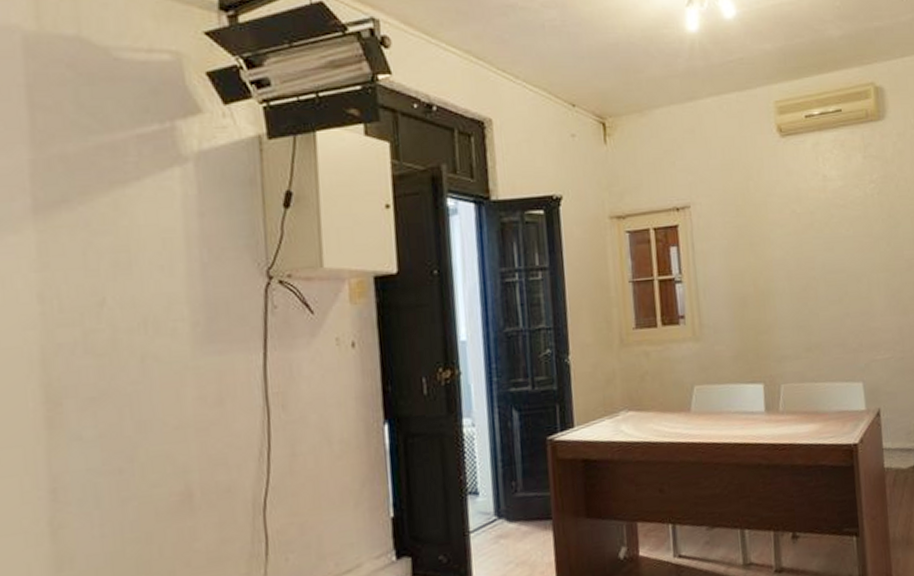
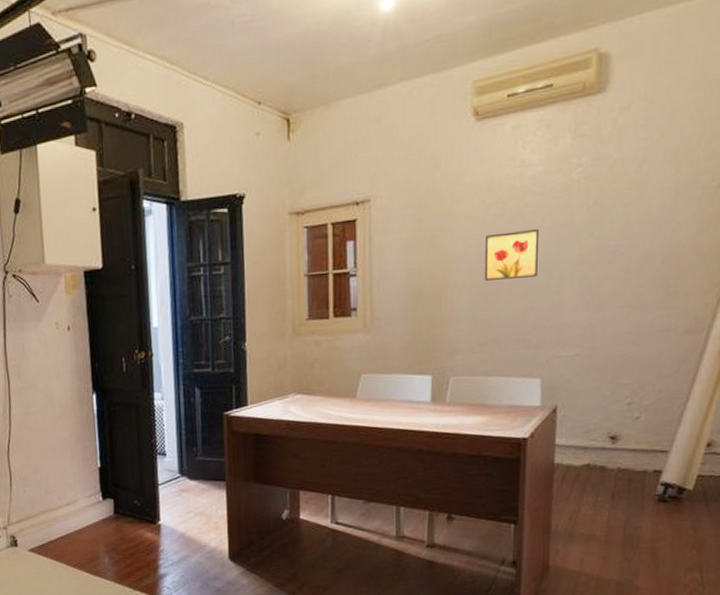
wall art: none [800,238,848,287] -> present [484,228,538,281]

